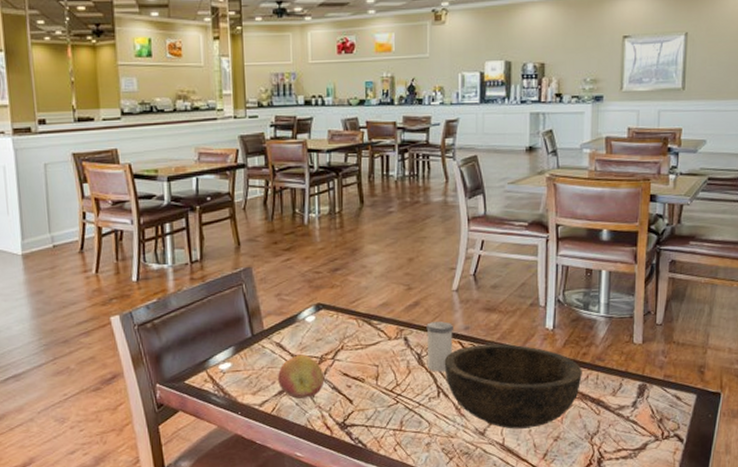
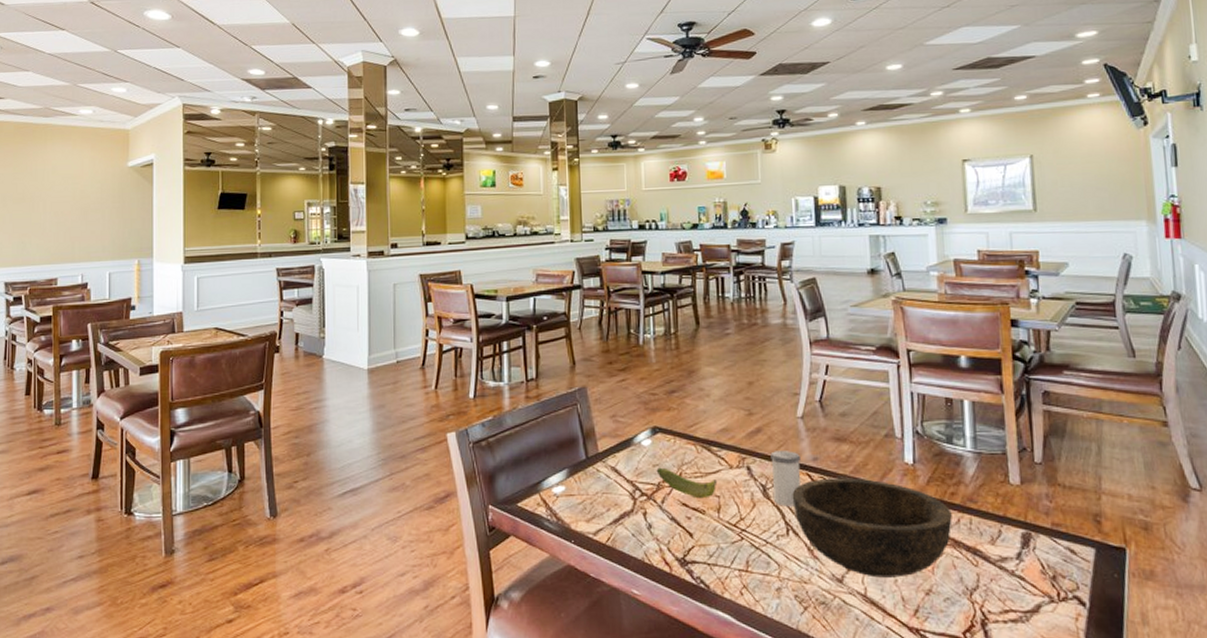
fruit: present [278,354,325,399] -> none [613,481,662,529]
banana: none [319,341,377,369] -> present [656,467,718,499]

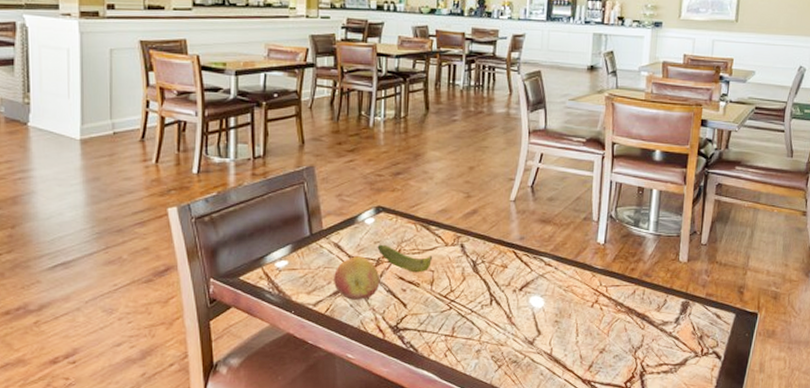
fruit: none [613,481,662,529] -> present [334,256,380,300]
salt shaker: present [770,451,802,507] -> none [481,231,510,280]
bowl: present [792,478,952,578] -> none [498,255,630,340]

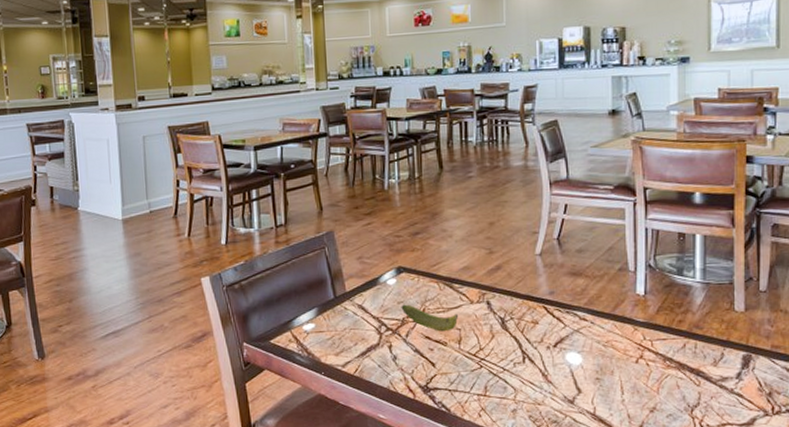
fruit: present [334,256,380,300] -> none [360,317,407,360]

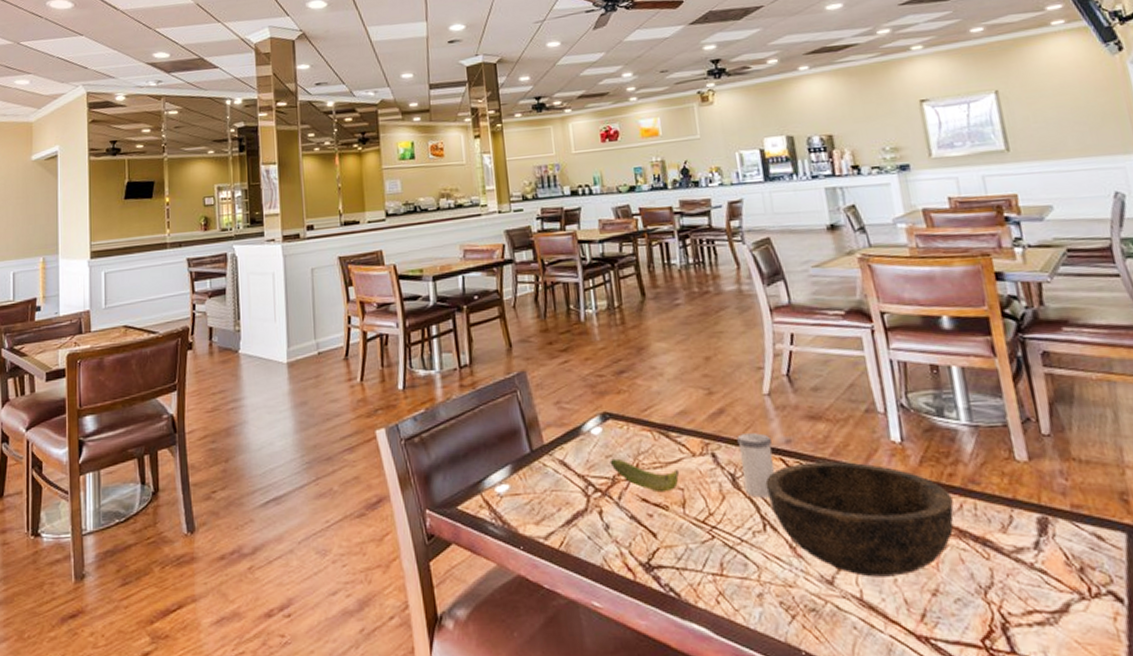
salt shaker: none [509,286,539,337] -> present [736,433,774,498]
bowl: none [529,309,678,398] -> present [765,461,954,577]

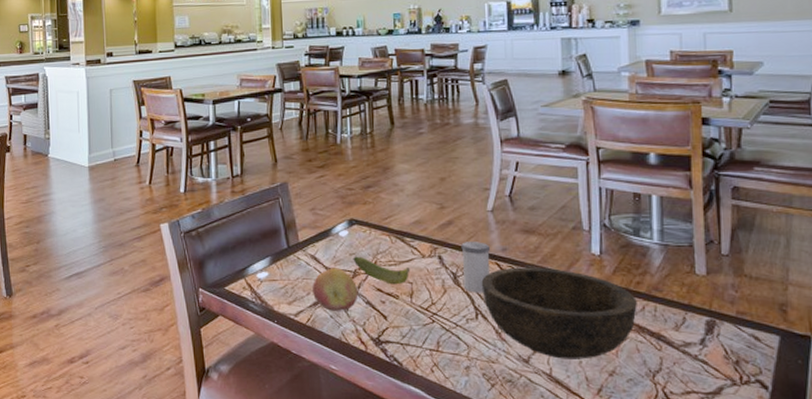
fruit: none [563,474,620,530] -> present [313,268,359,311]

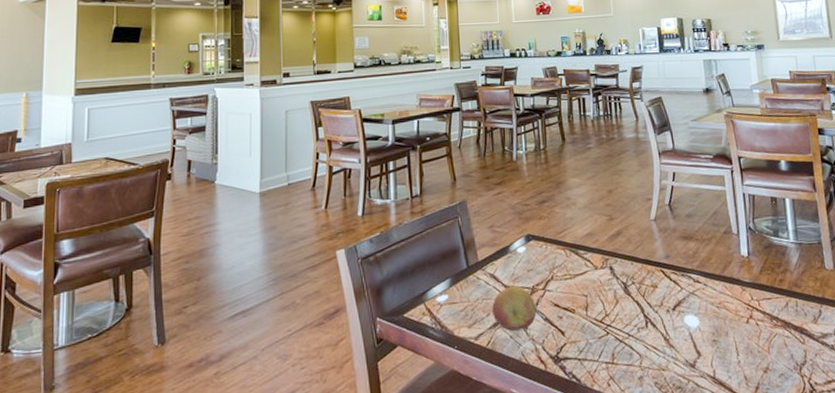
banana: present [353,256,411,285] -> none [530,272,585,299]
salt shaker: present [461,242,491,293] -> none [629,250,656,301]
bowl: present [481,267,637,359] -> none [649,271,782,360]

